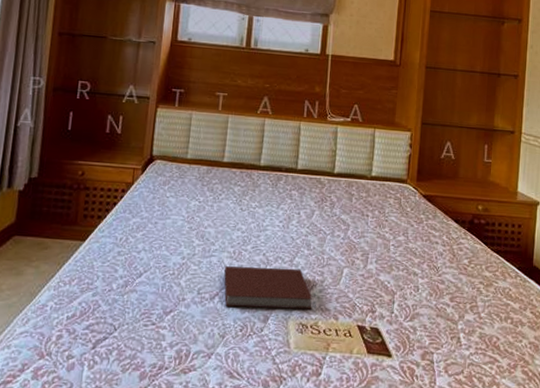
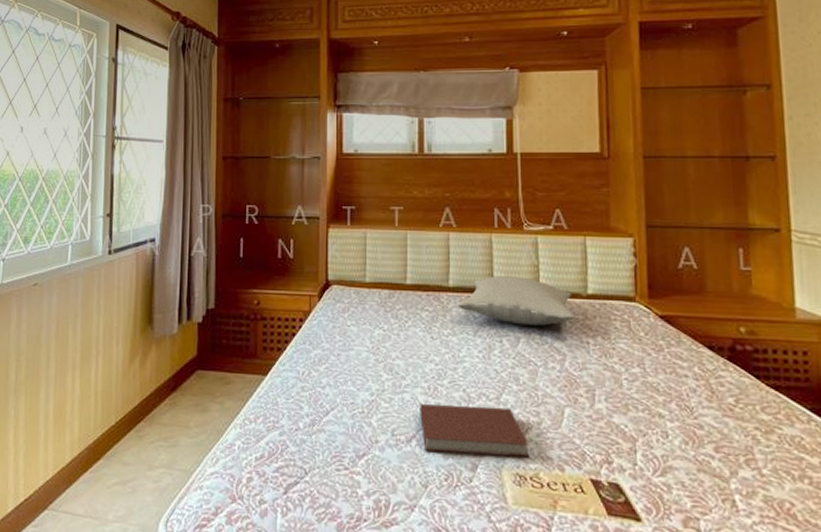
pillow: none [266,158,360,201] -> present [457,276,575,326]

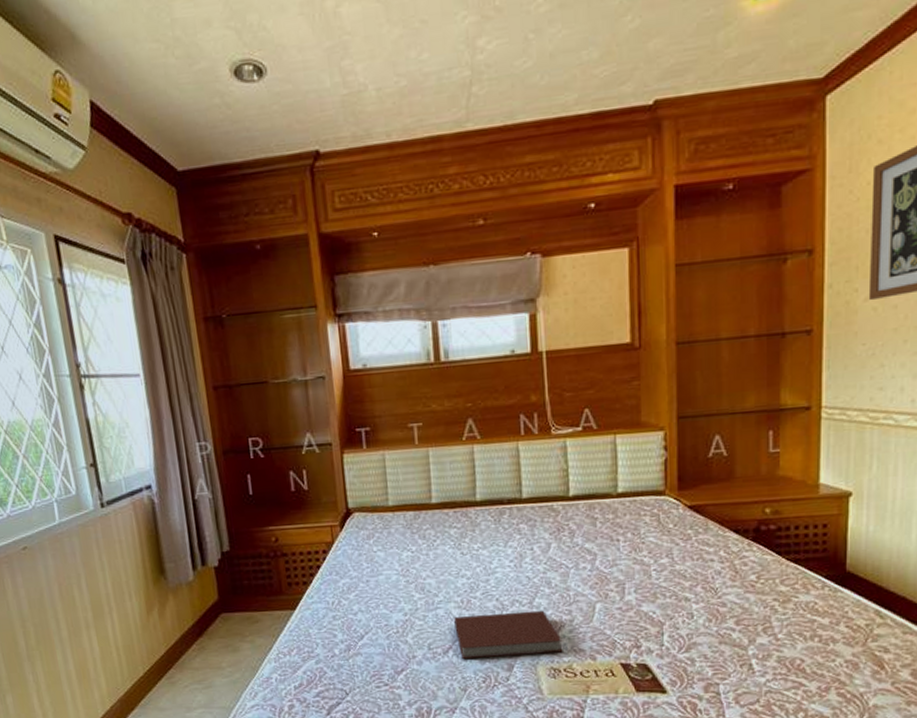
pillow: present [457,276,575,326] -> none [486,483,606,531]

